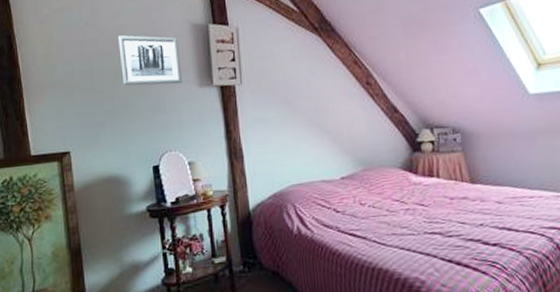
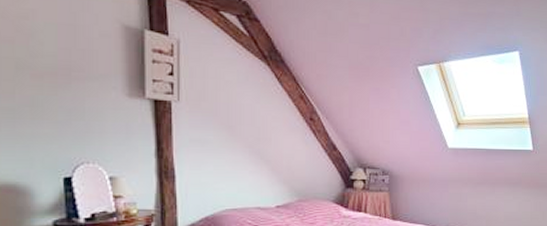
wall art: present [118,35,182,86] -> none [24,22,107,91]

